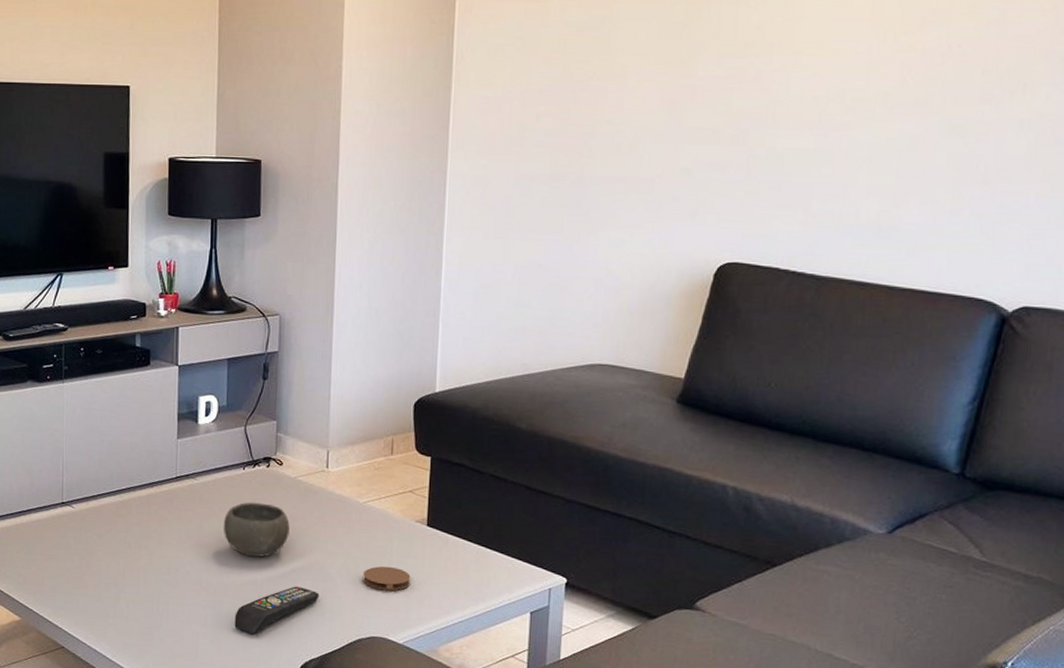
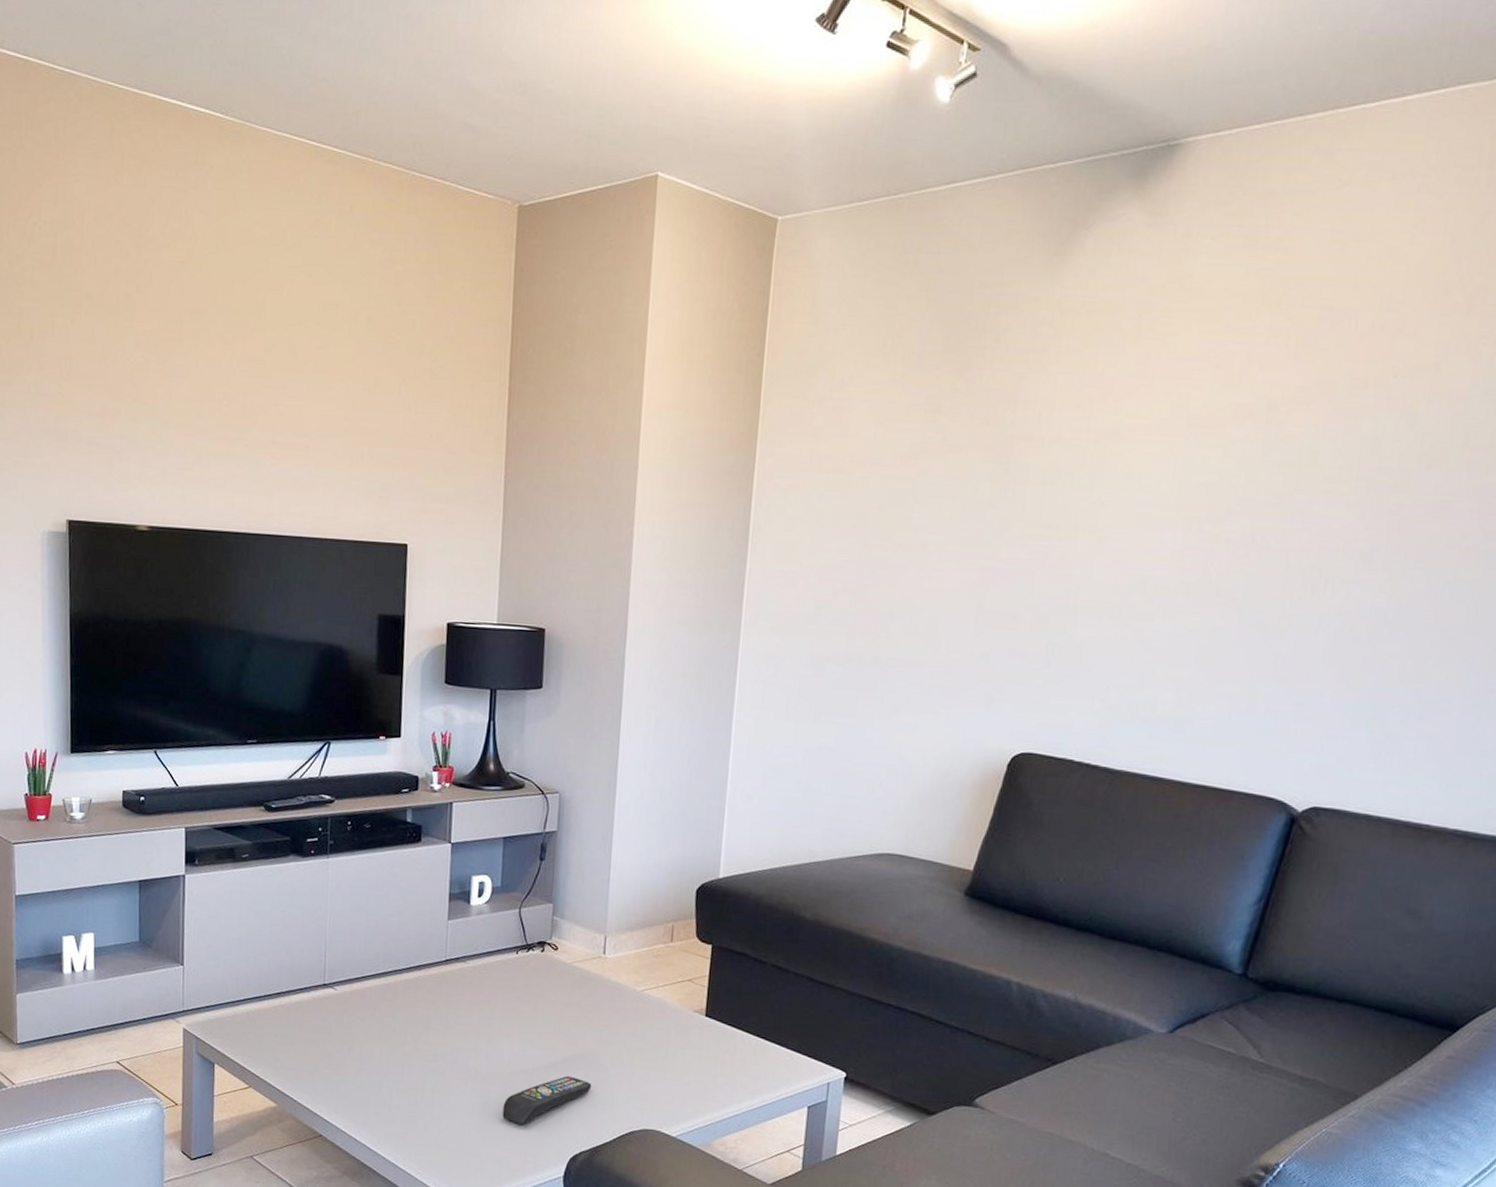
bowl: present [224,502,290,557] -> none [494,987,563,1045]
coaster: present [363,566,411,591] -> none [637,1056,687,1083]

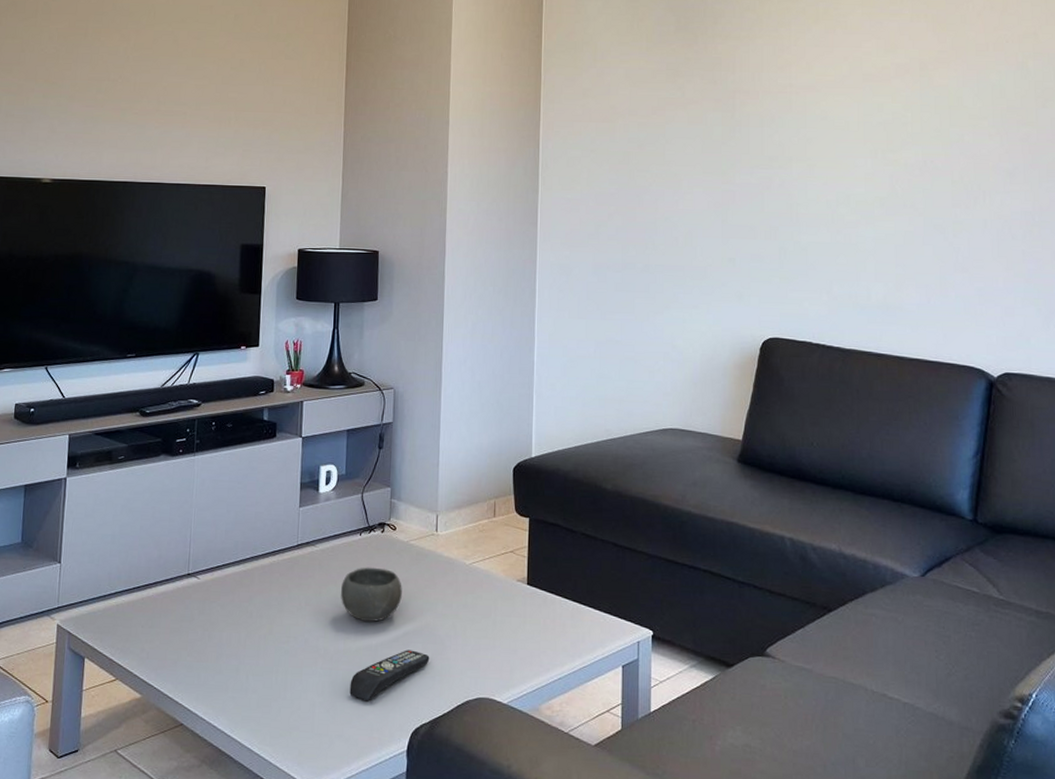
bowl: none [494,987,563,1045] -> present [341,567,402,622]

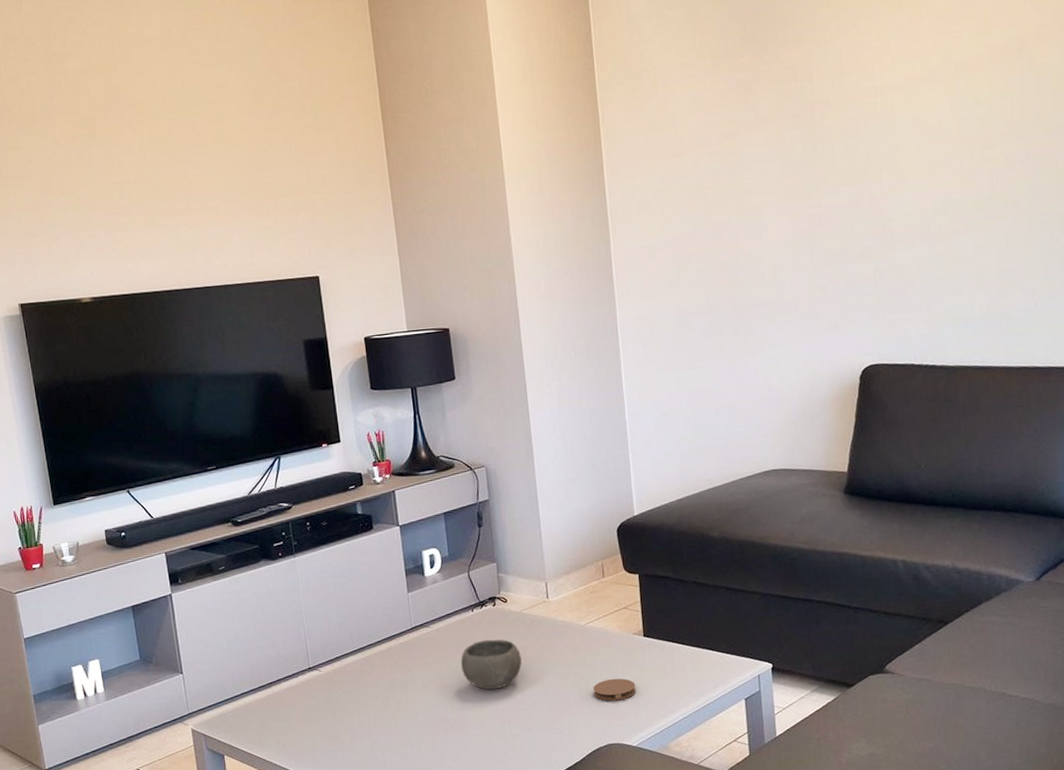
remote control: present [349,650,430,700] -> none [482,709,557,760]
coaster: none [470,625,513,651] -> present [593,678,636,701]

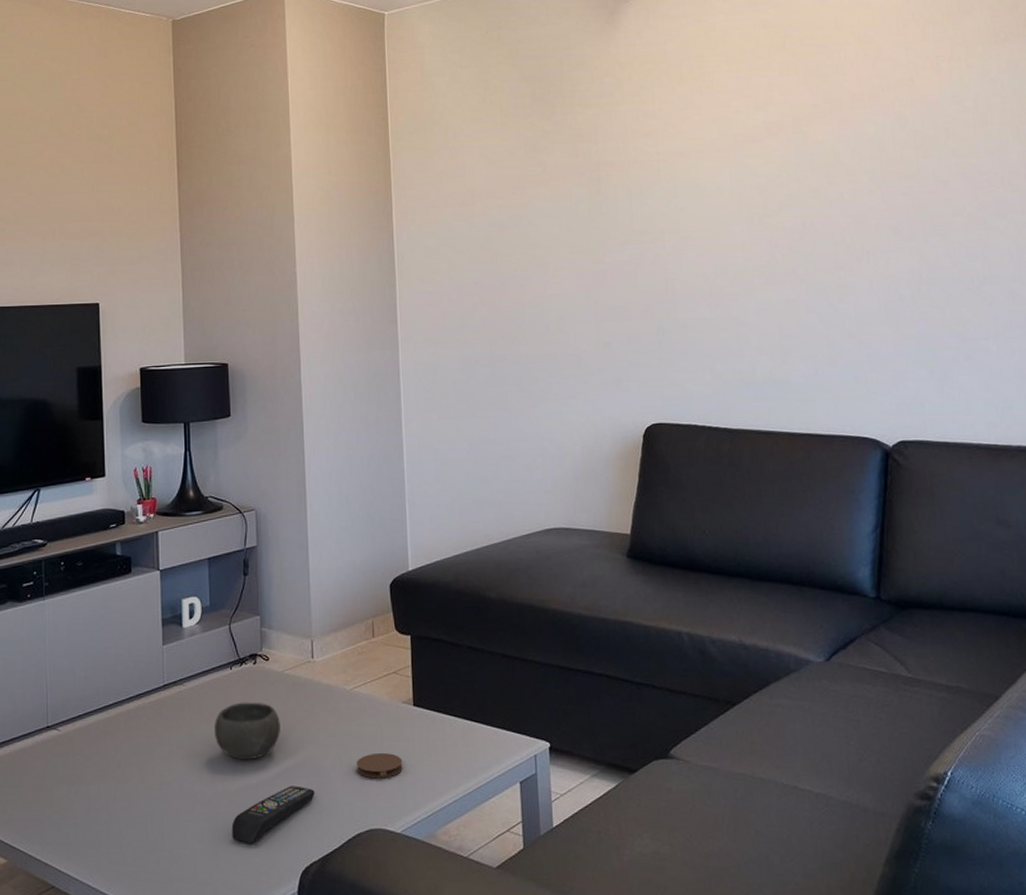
remote control: none [482,709,557,760] -> present [231,785,315,843]

